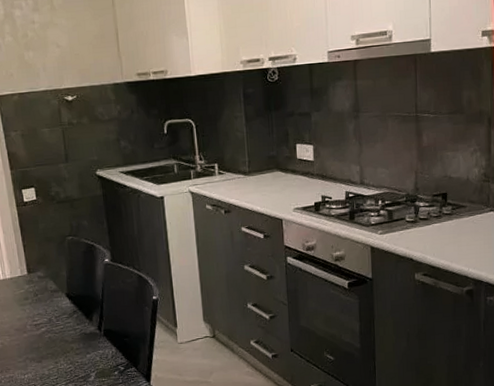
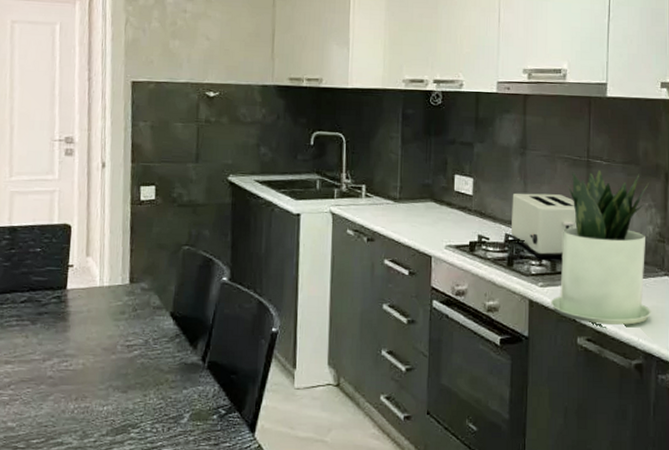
toaster: none [349,150,410,210] -> present [511,193,578,259]
planter: none [389,122,479,261] -> present [550,170,651,326]

